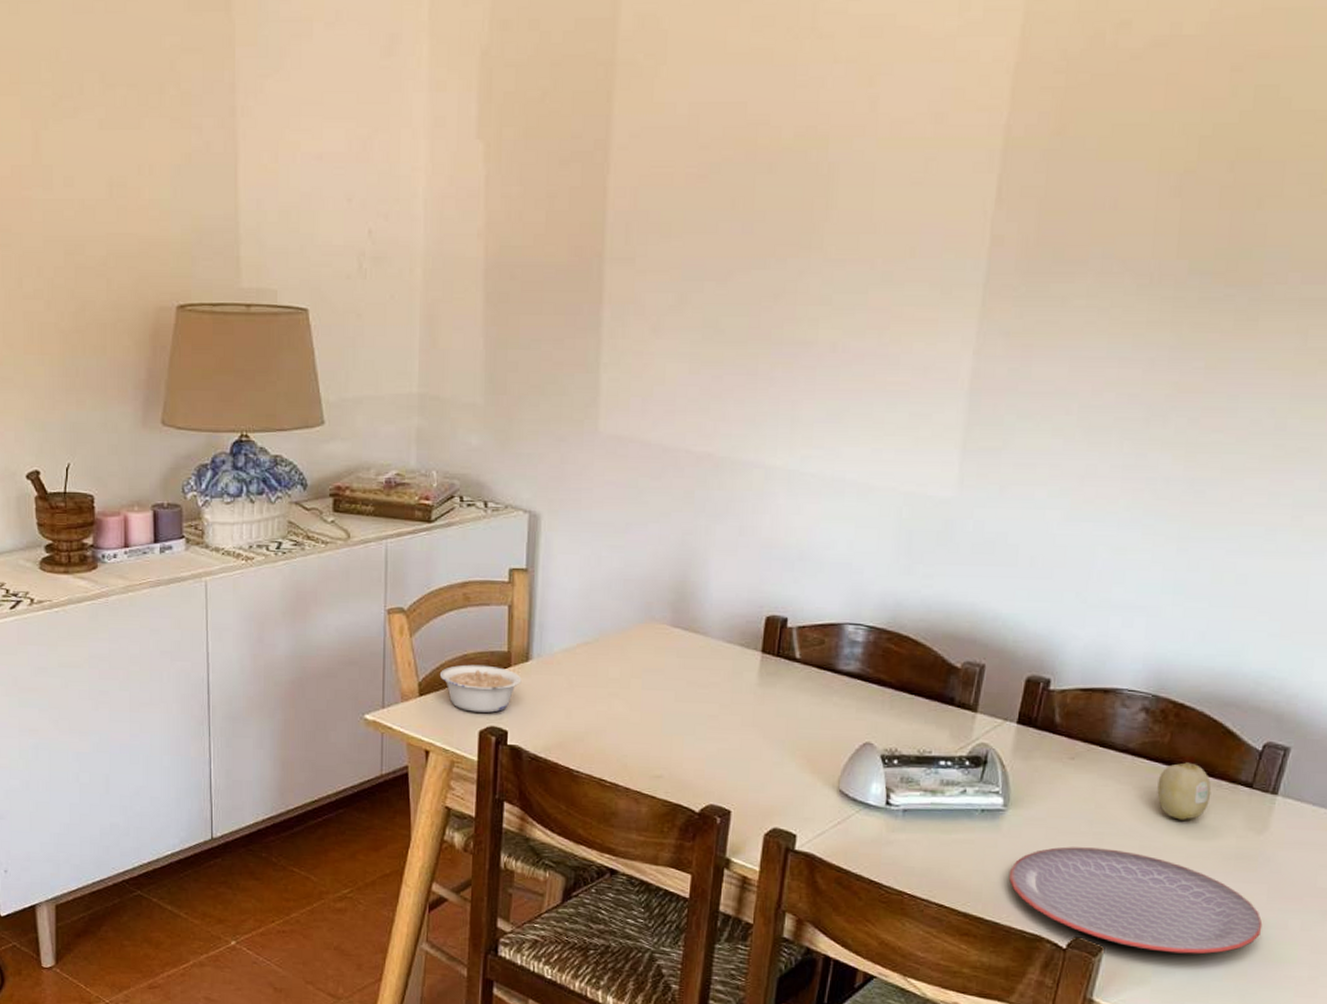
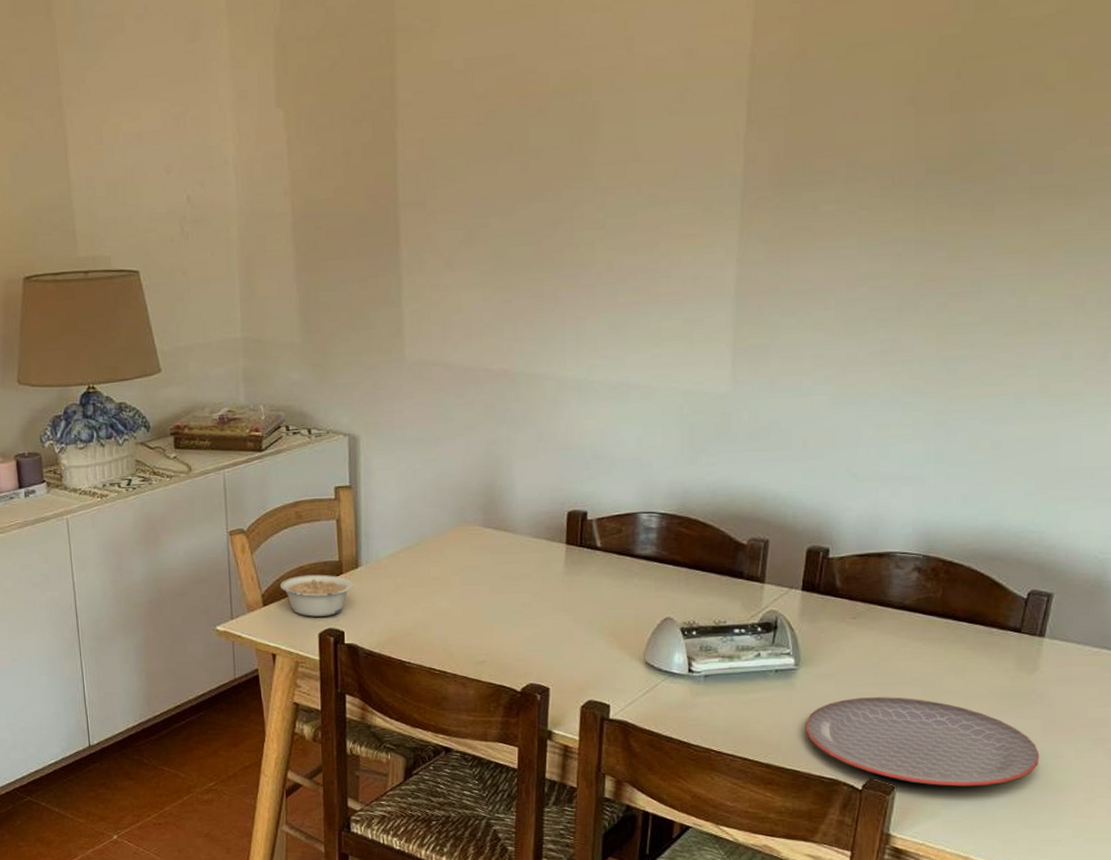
fruit: present [1157,762,1212,820] -> none [934,614,984,666]

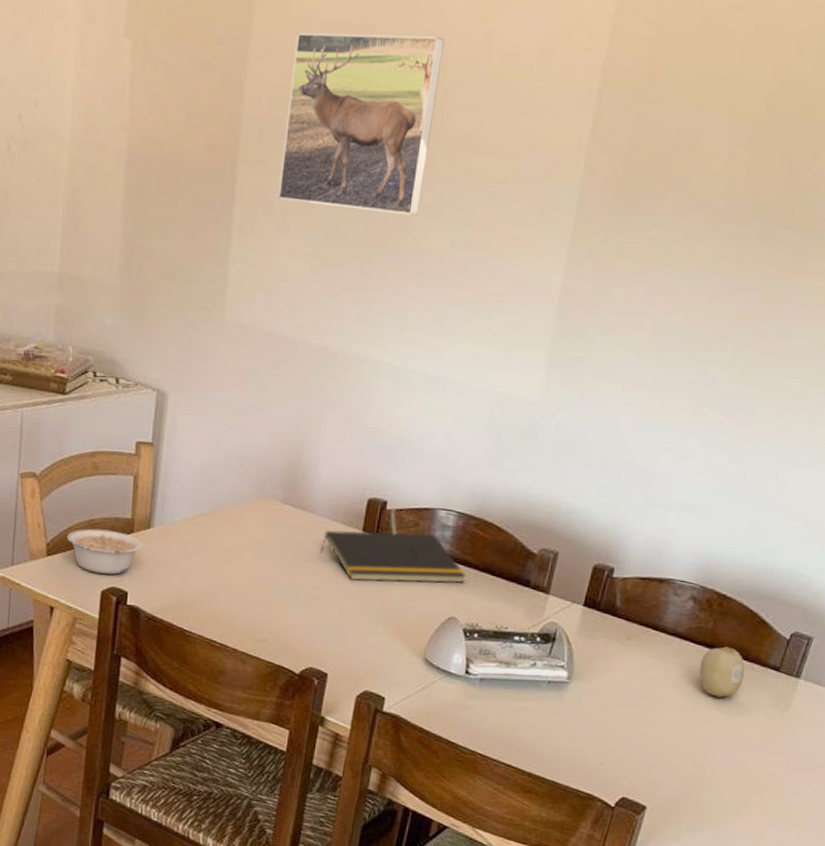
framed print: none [440,54,586,236] -> present [278,32,444,216]
notepad: none [526,538,677,593] -> present [319,530,466,584]
plate: present [806,697,1040,787] -> none [569,717,781,816]
fruit: none [934,614,984,666] -> present [699,646,745,698]

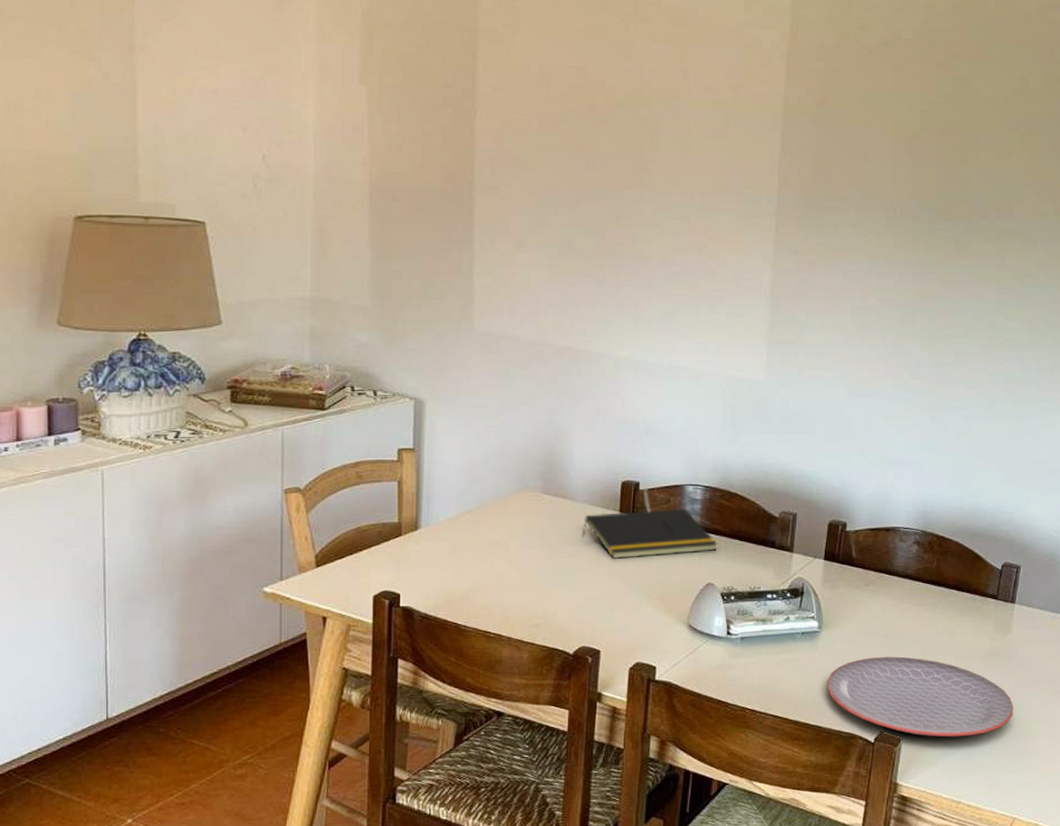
legume: present [66,528,143,575] -> none [335,535,412,579]
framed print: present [278,32,444,216] -> none [514,74,648,227]
plate: none [569,717,781,816] -> present [827,656,1014,737]
fruit: present [699,646,745,698] -> none [931,582,969,629]

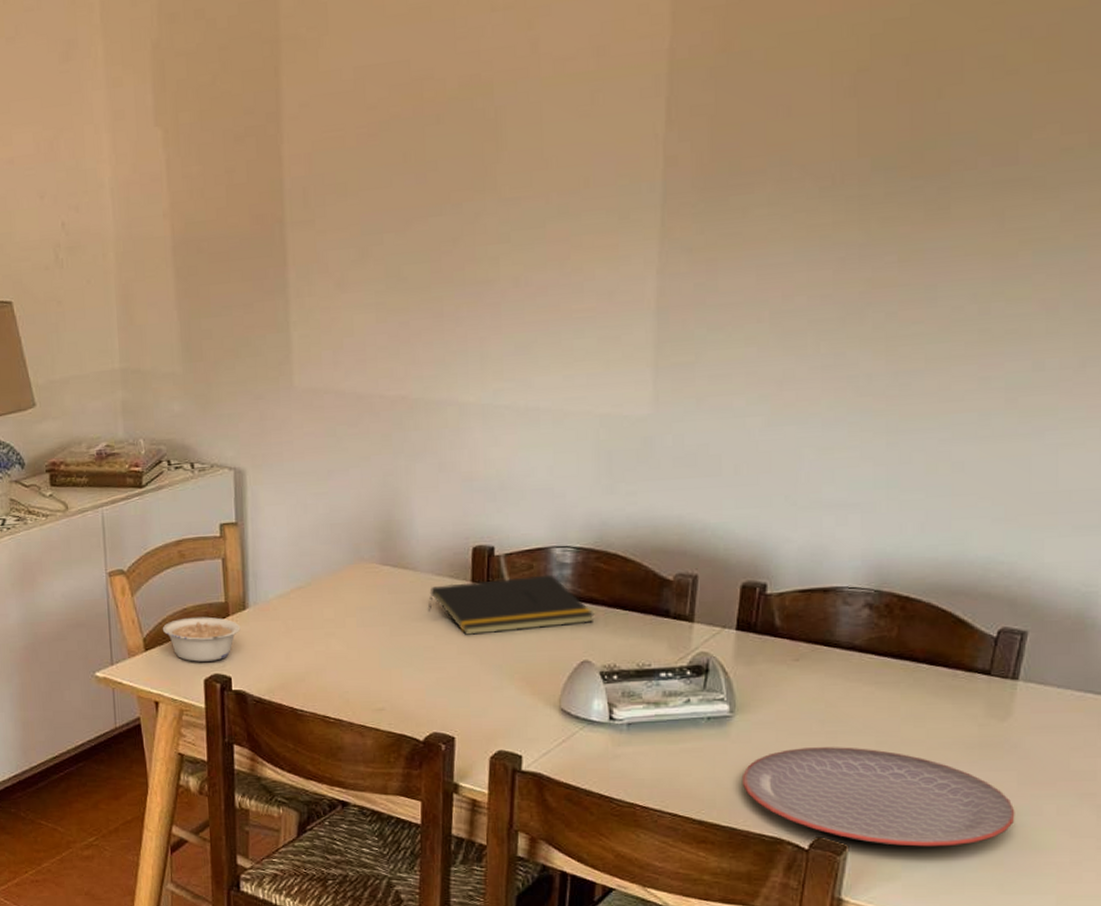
legume: none [335,535,412,579] -> present [162,616,241,662]

